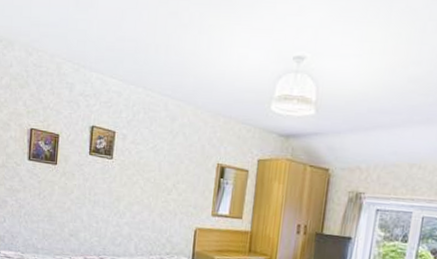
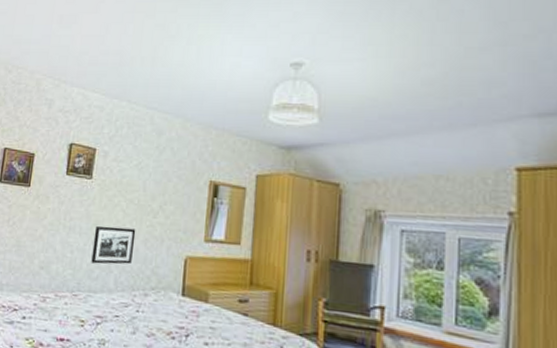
picture frame: none [114,200,153,234] -> present [91,225,136,265]

